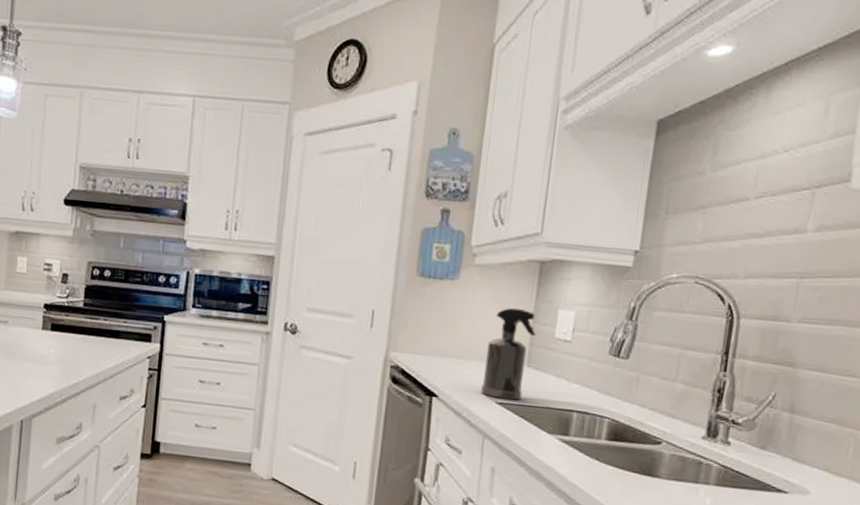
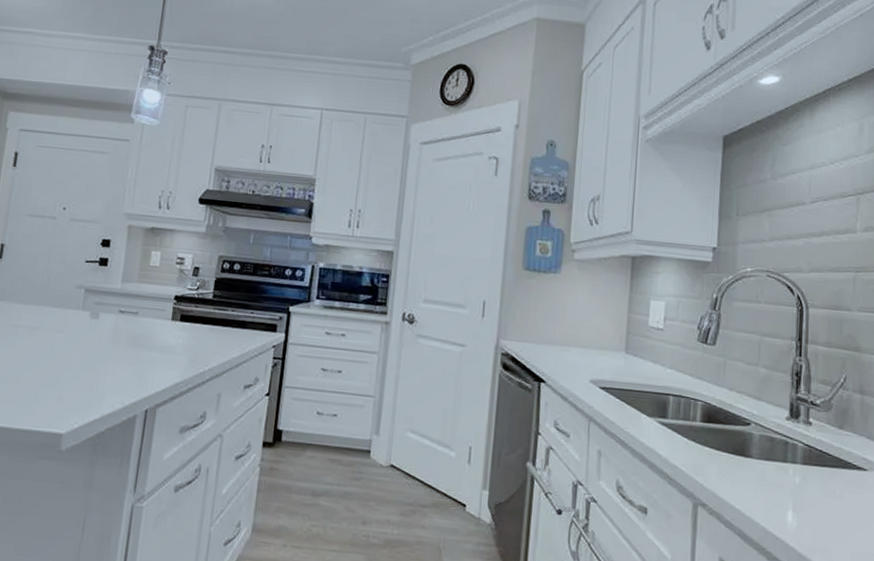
spray bottle: present [481,308,536,400] -> none [585,299,632,385]

